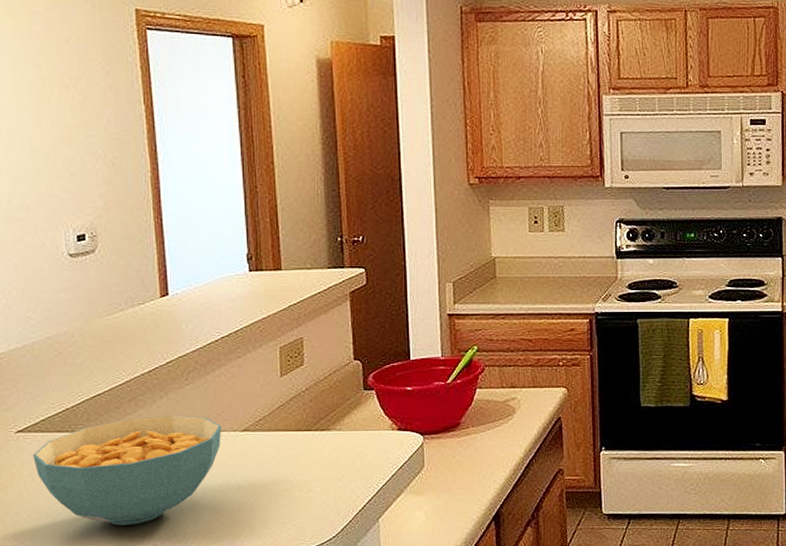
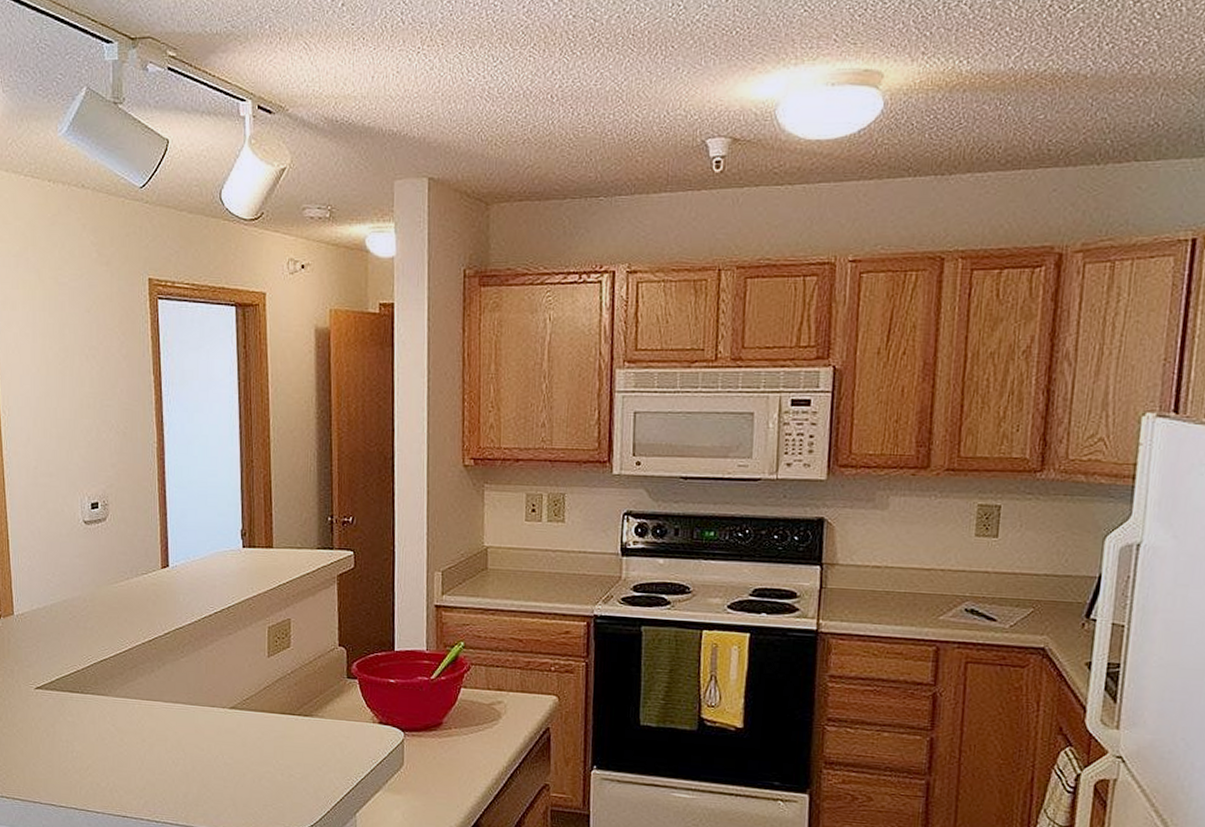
cereal bowl: present [33,415,222,526] -> none [49,685,212,789]

